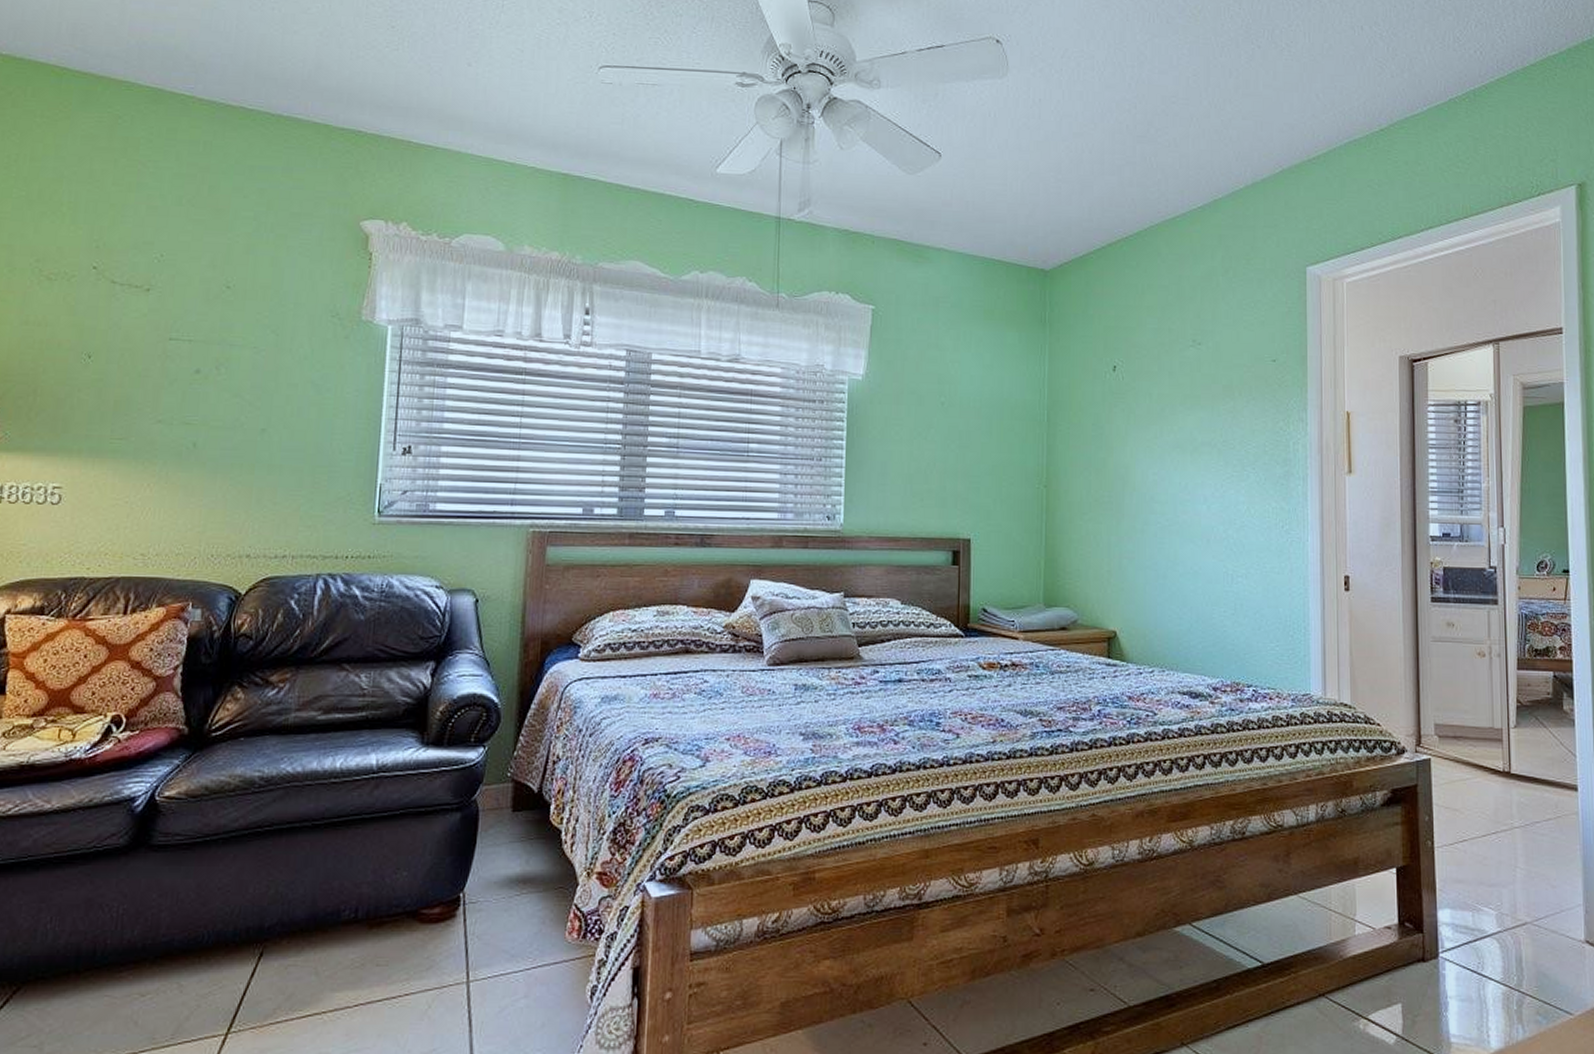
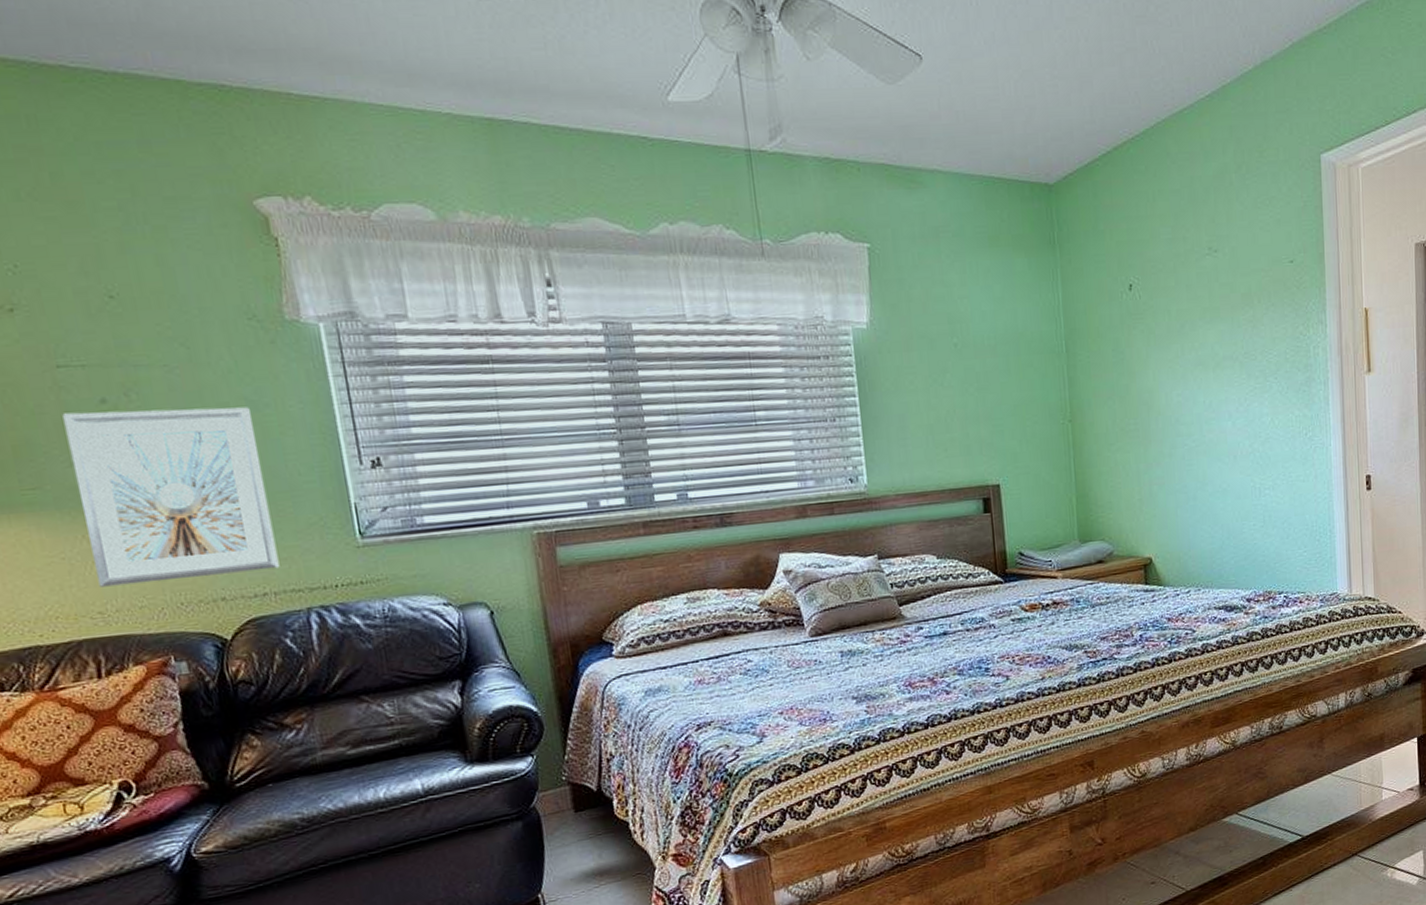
picture frame: none [149,378,313,534] -> present [62,407,280,587]

